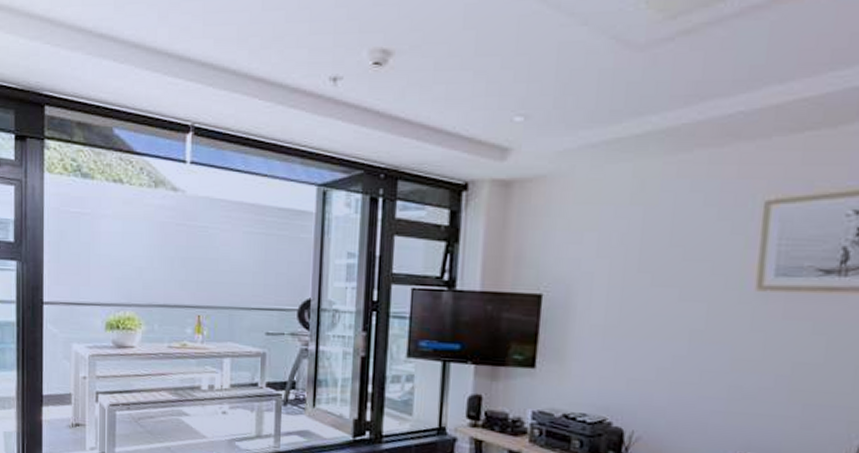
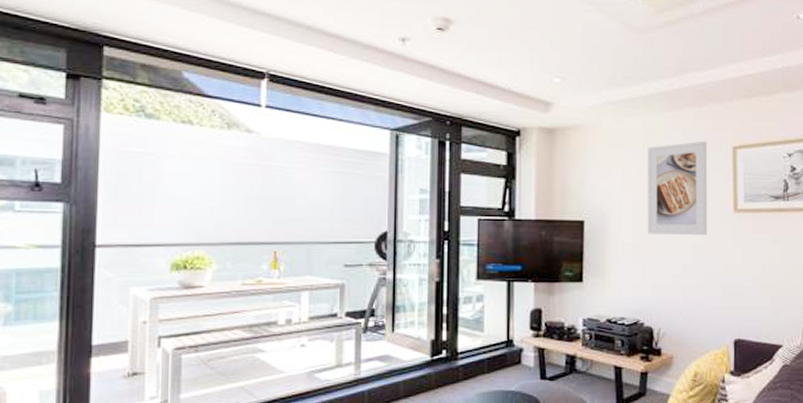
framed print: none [626,193,725,318] -> present [647,141,708,235]

